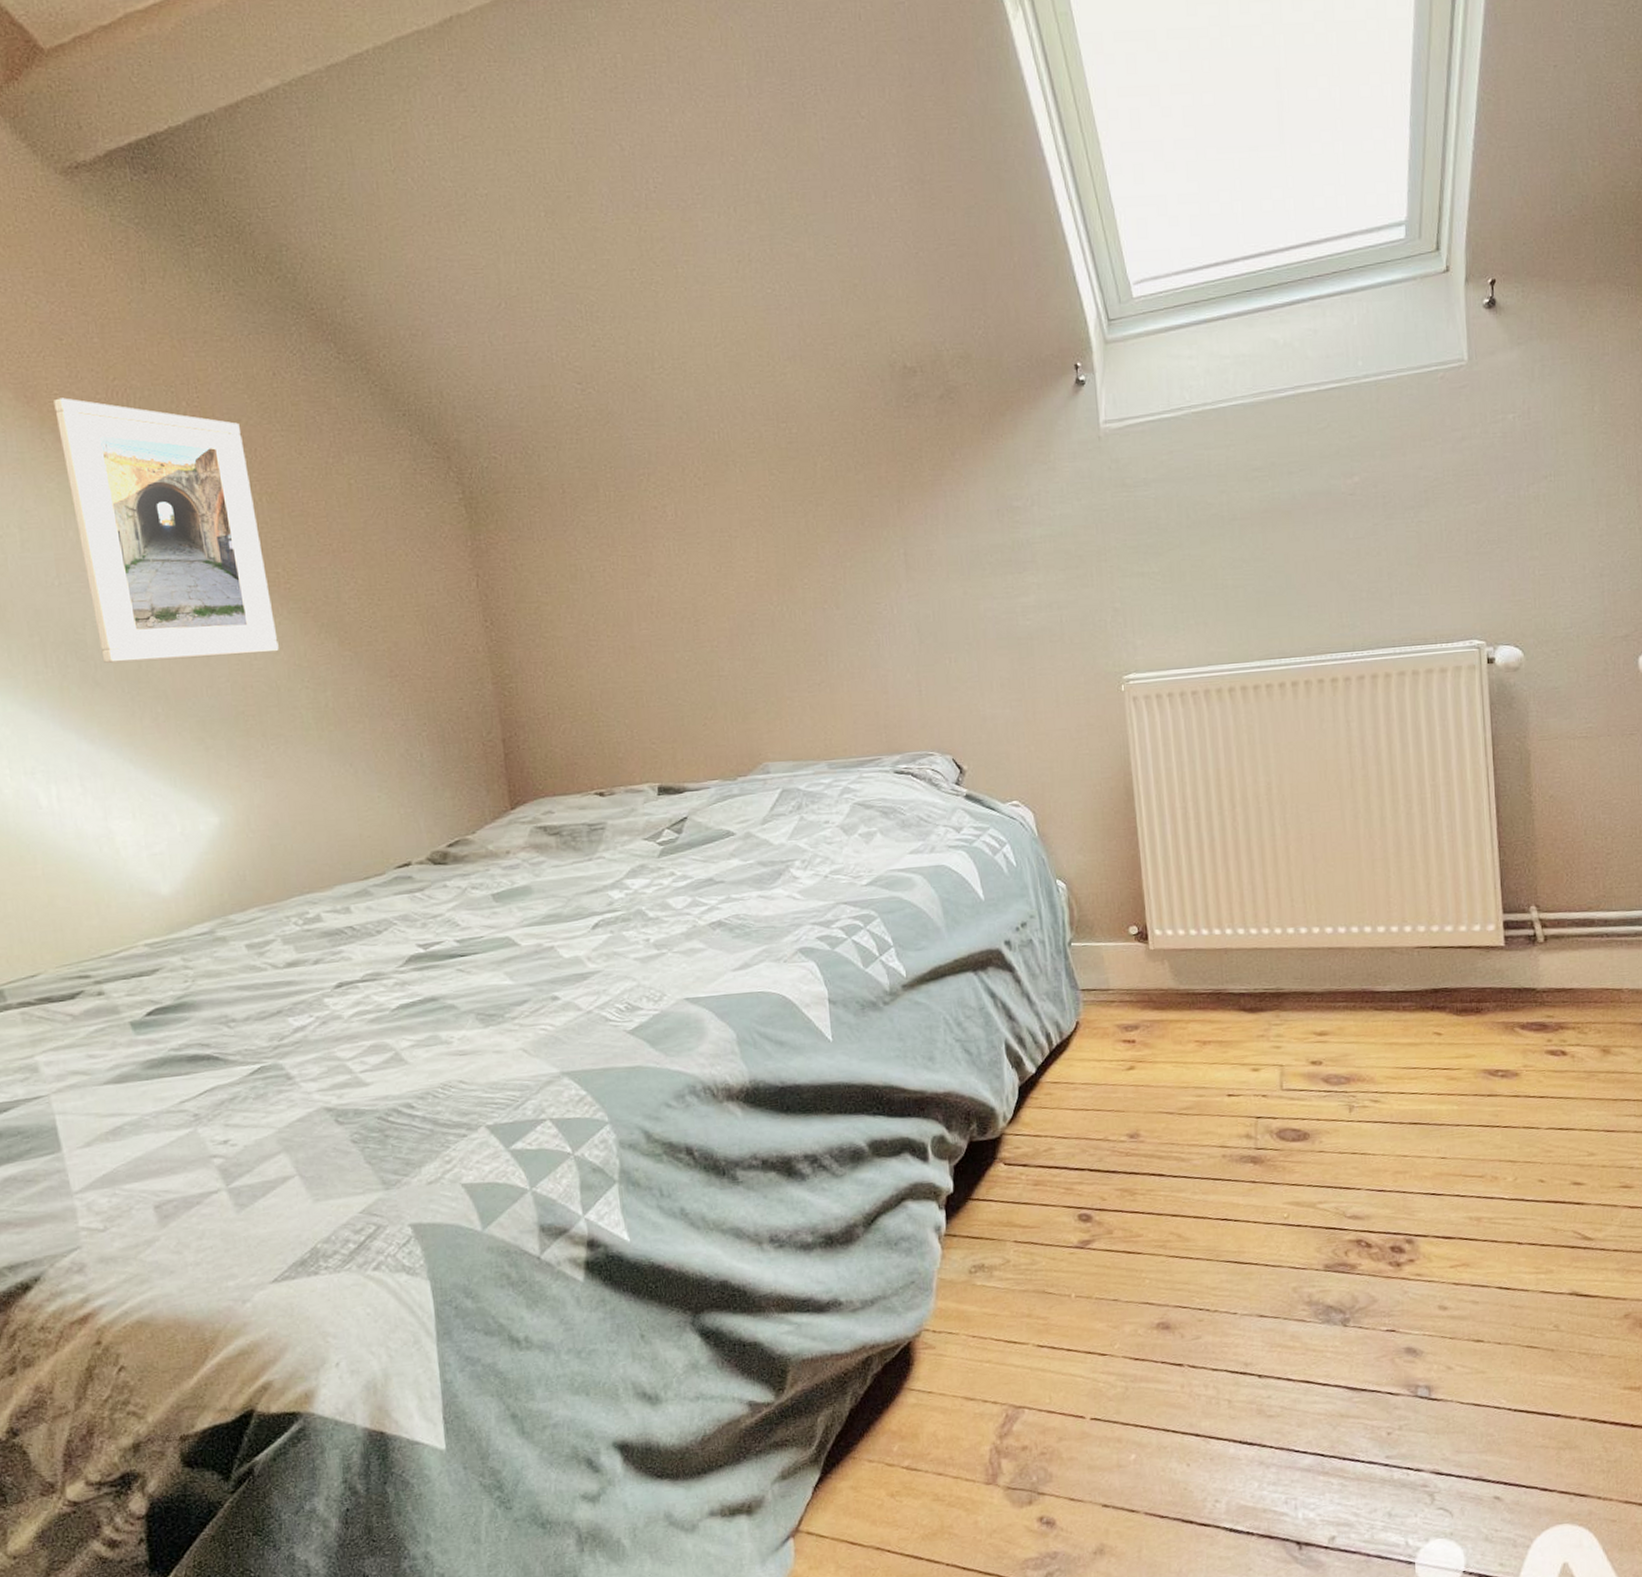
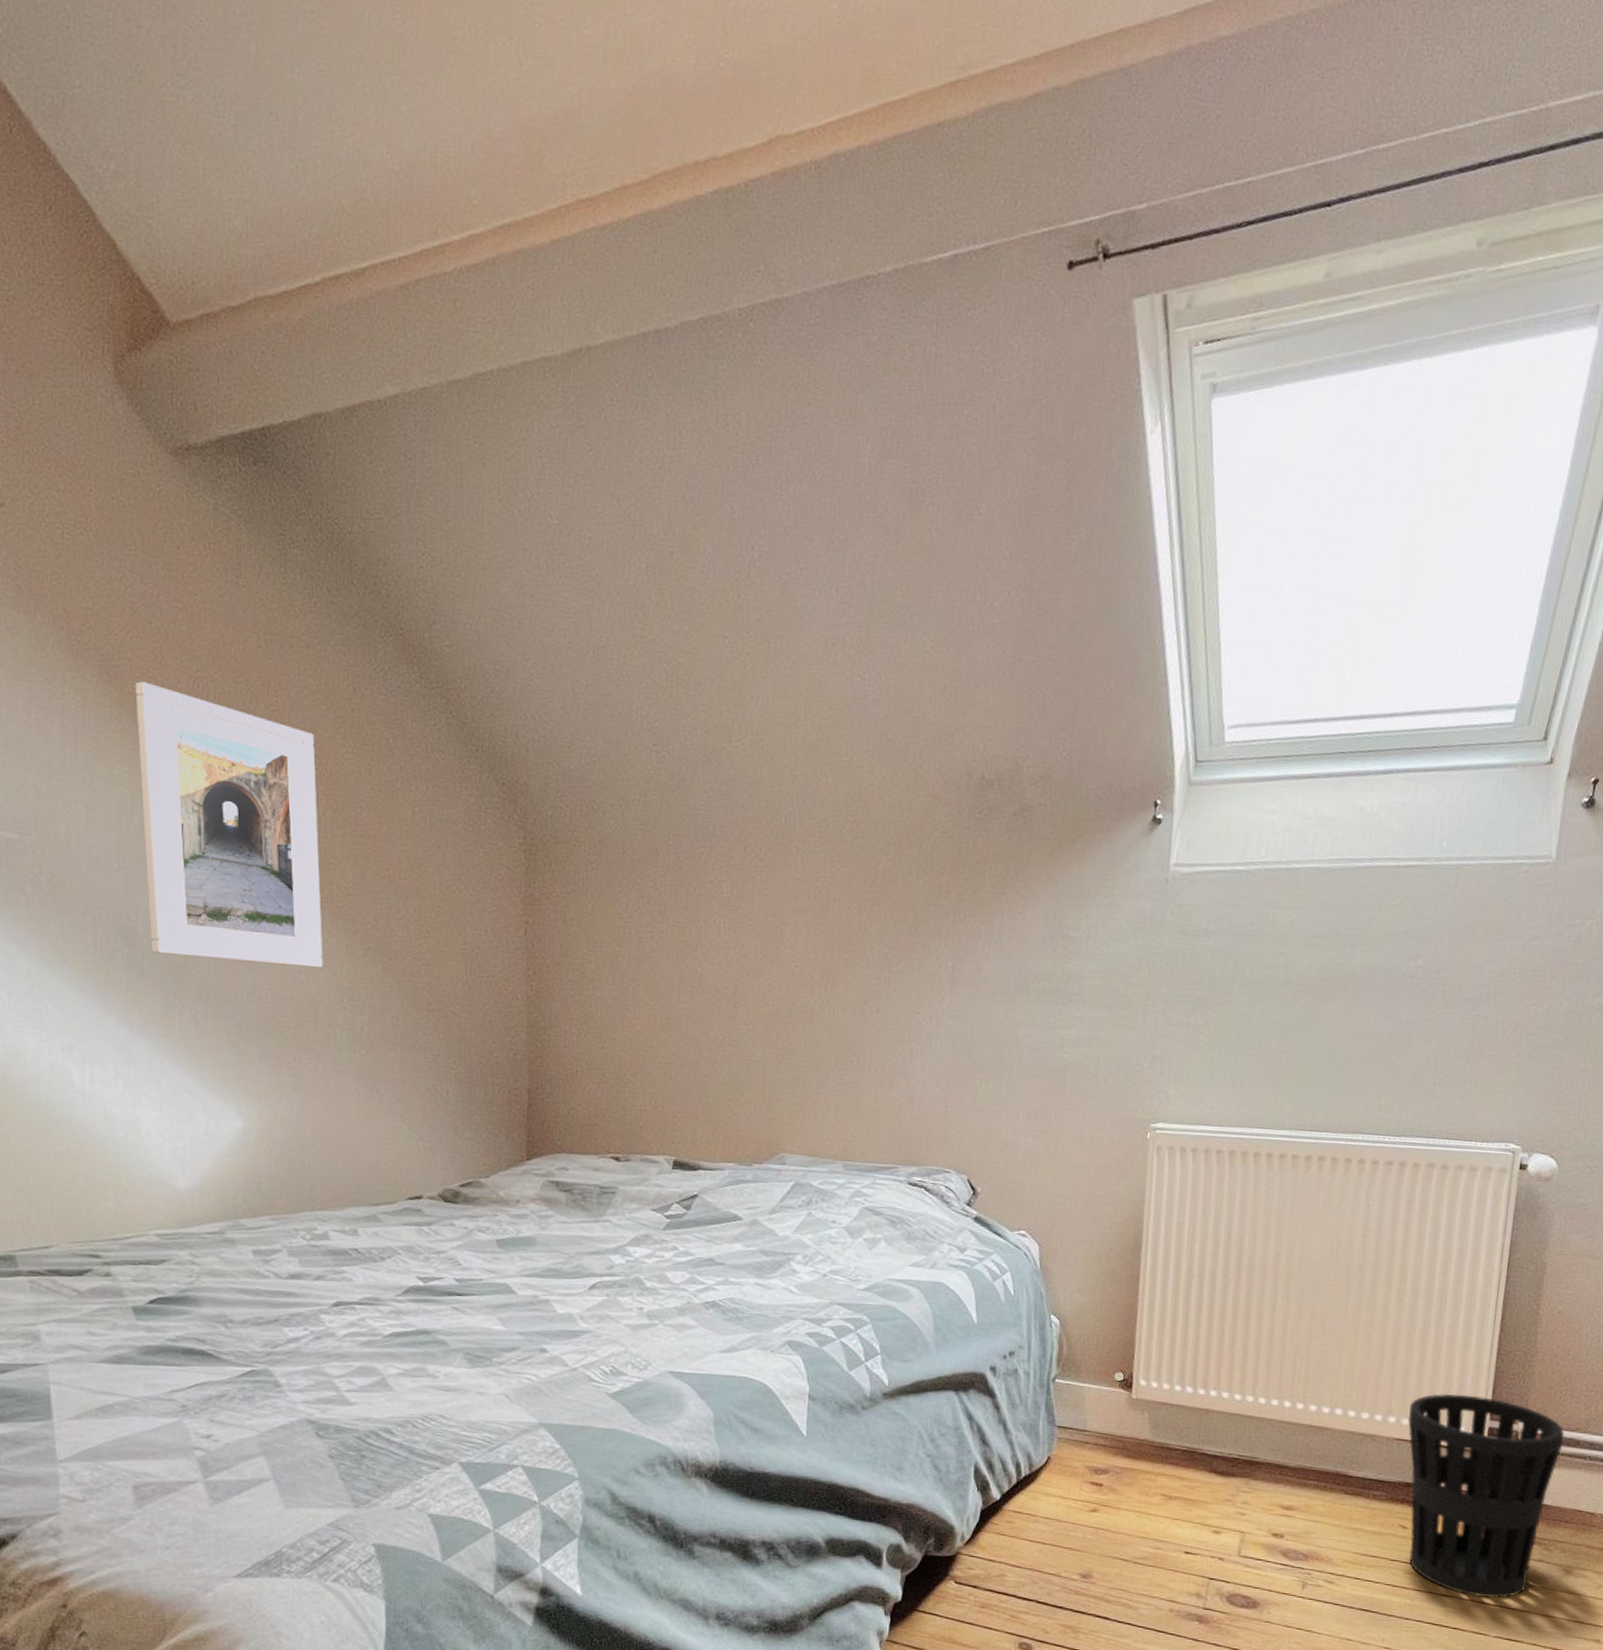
wastebasket: none [1423,891,1579,1092] -> present [1408,1393,1565,1599]

